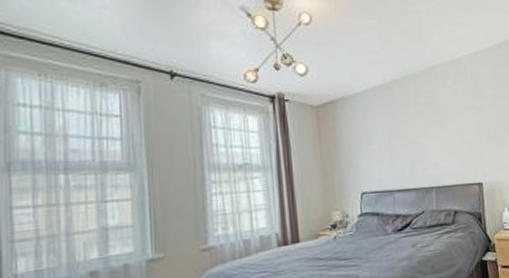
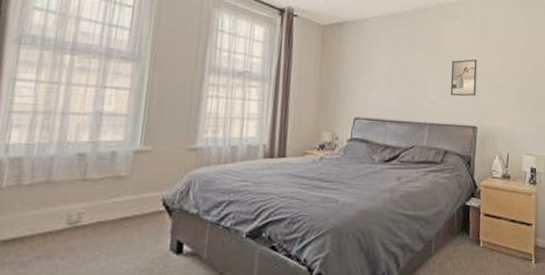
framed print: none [448,117,477,157] -> present [450,59,478,97]

